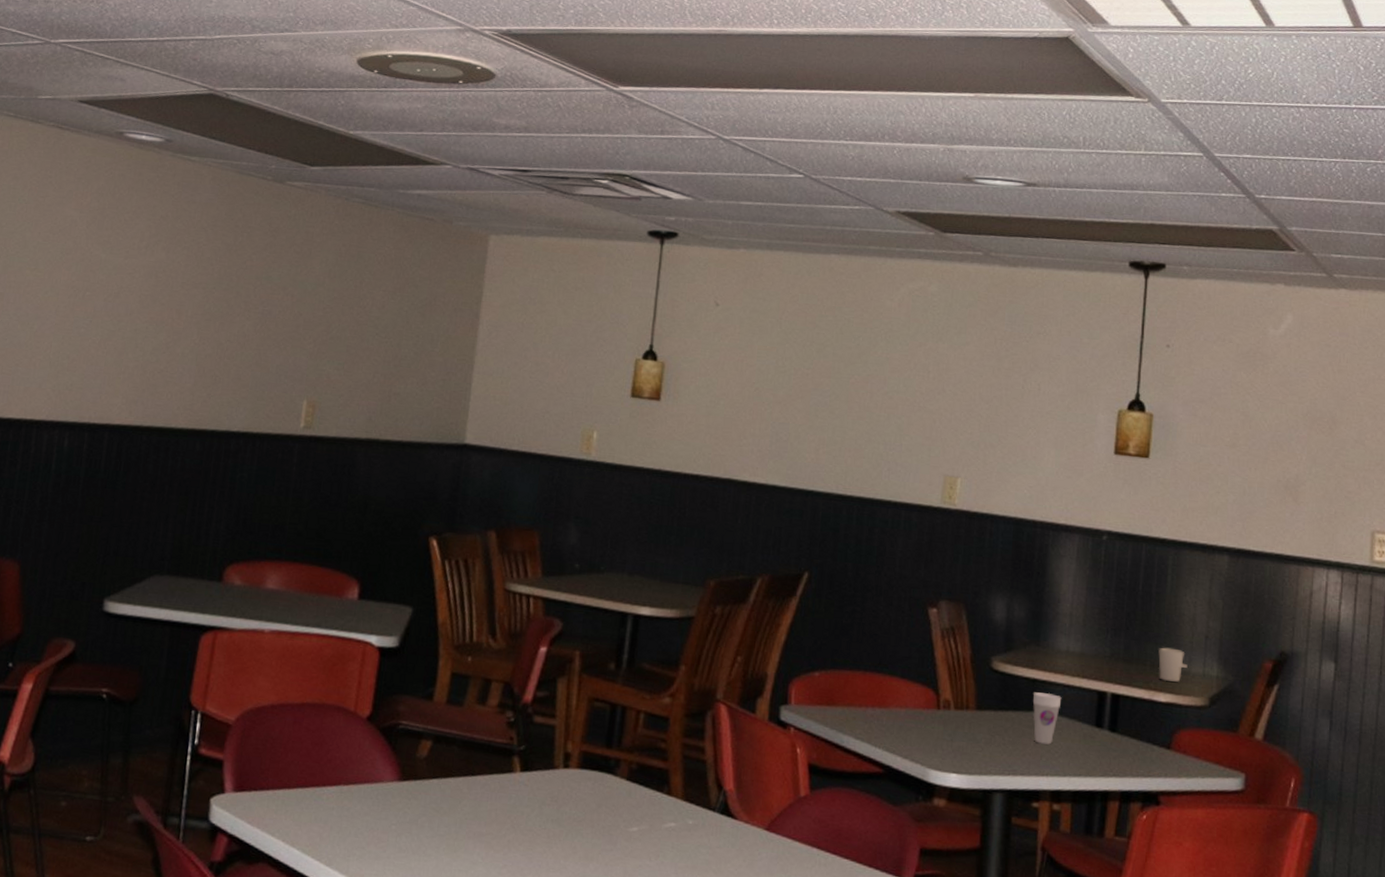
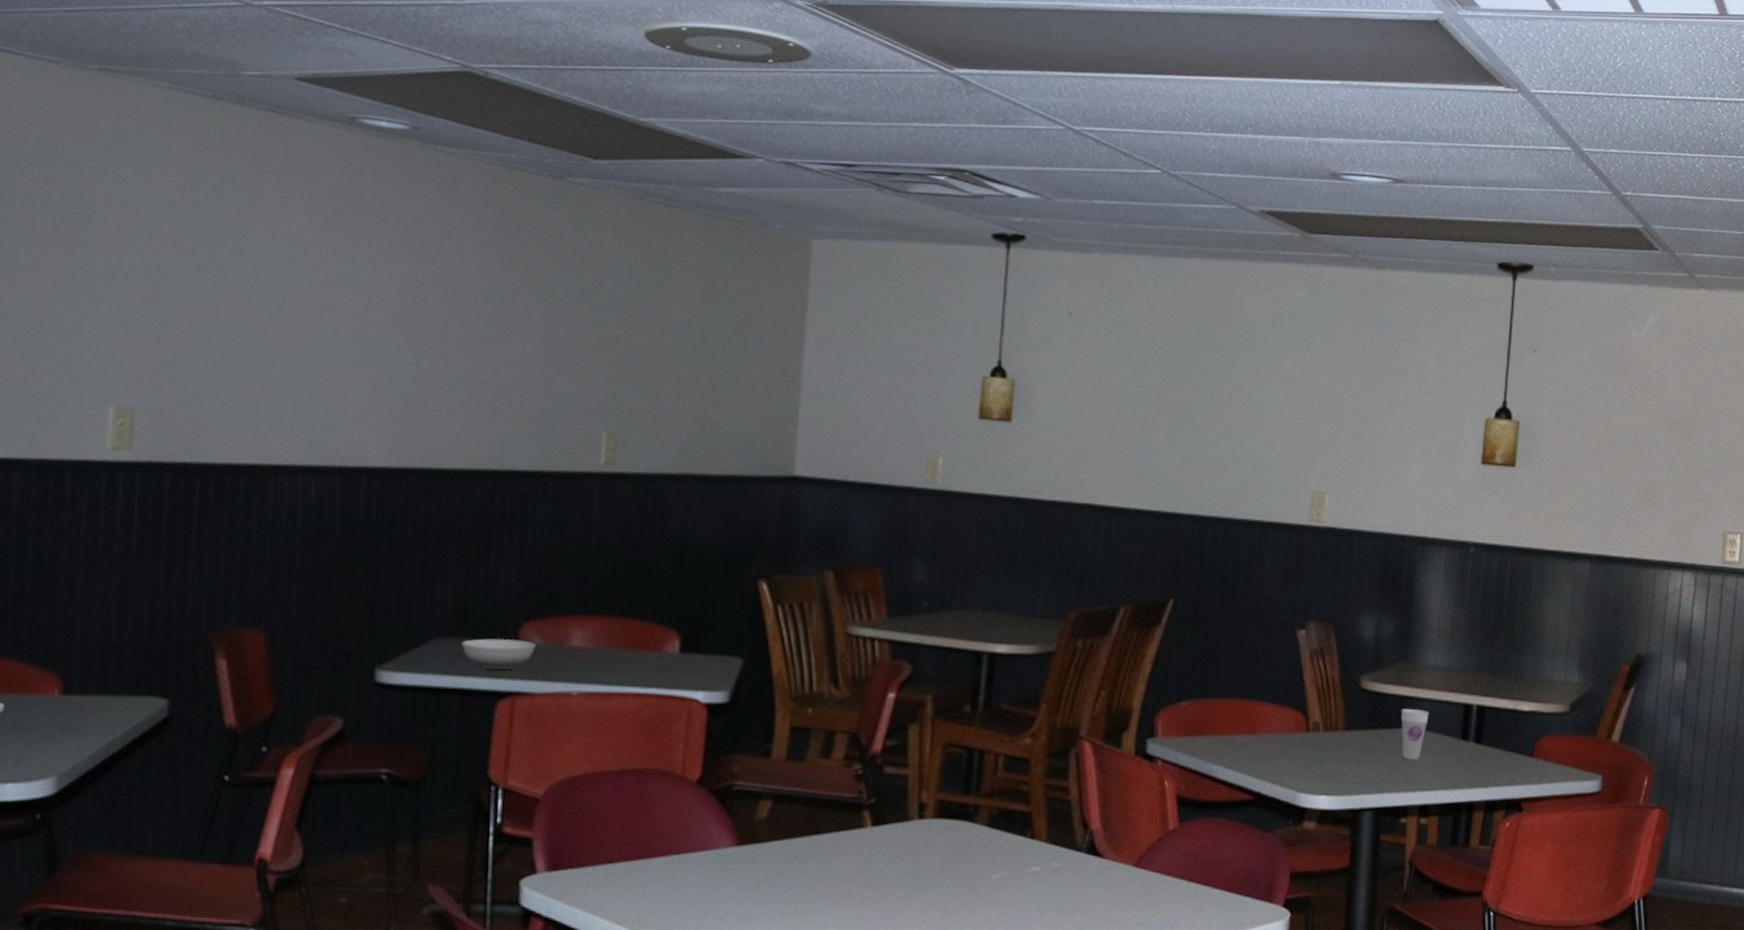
bowl: none [175,577,238,606] -> present [460,638,537,670]
cup: present [1158,647,1188,682] -> none [1522,656,1550,690]

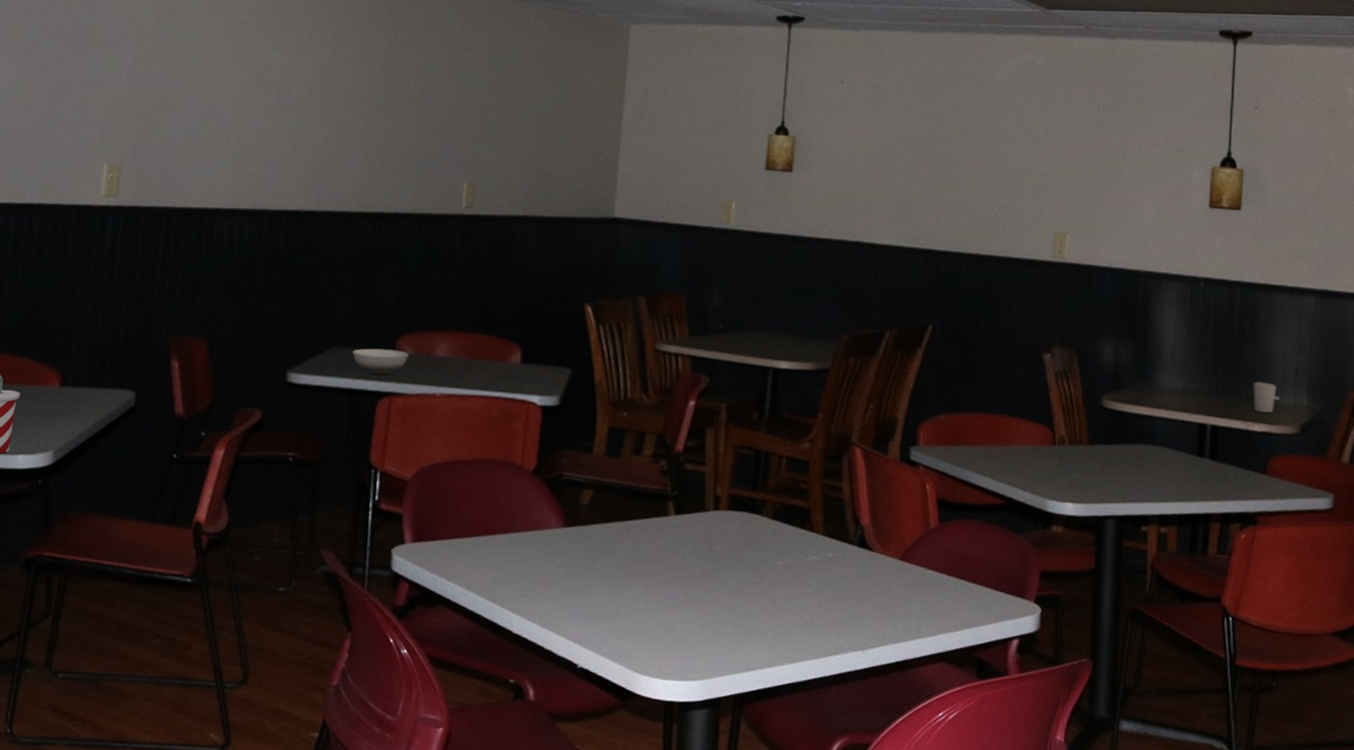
cup: present [1400,709,1429,760] -> none [1139,426,1166,474]
cup: none [1522,656,1550,690] -> present [1253,382,1280,413]

